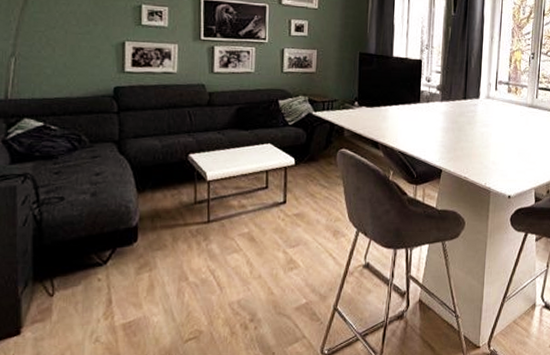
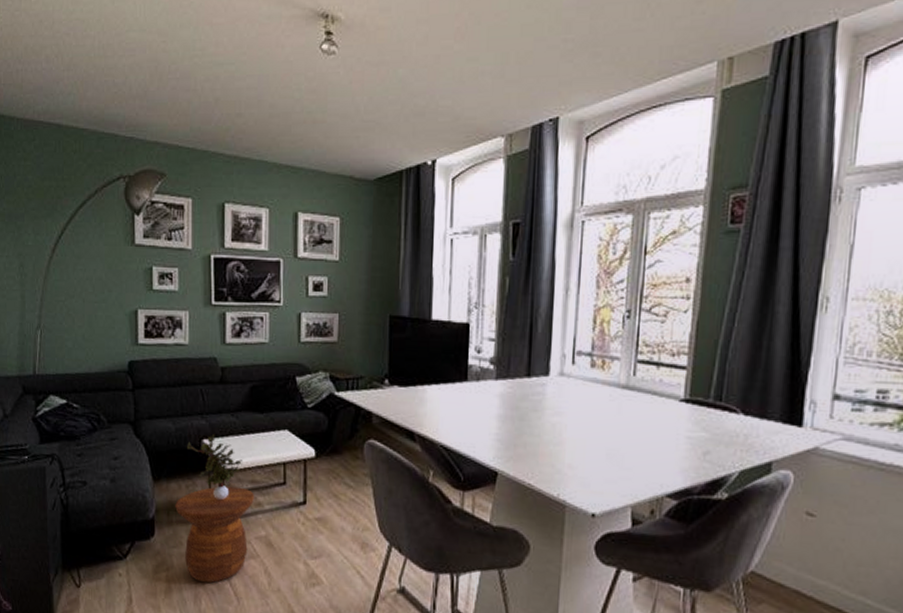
side table: none [160,193,239,278] -> present [175,486,255,583]
potted plant: none [172,148,227,206] -> present [186,433,242,501]

